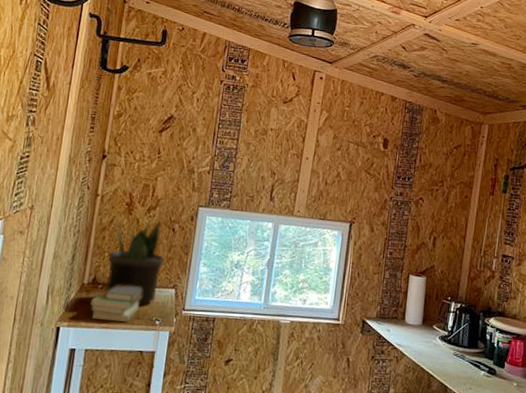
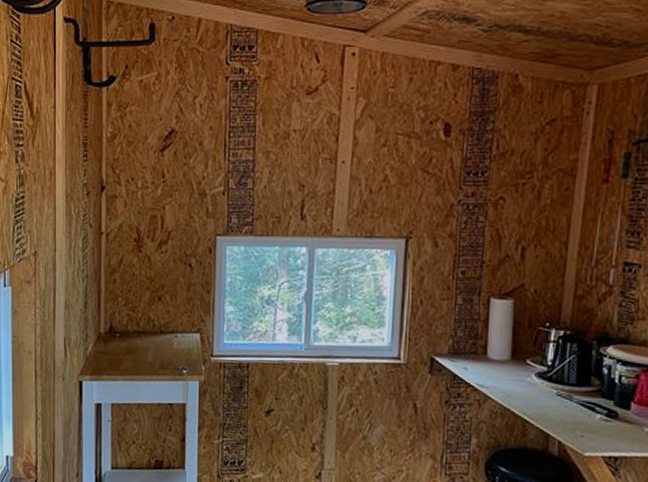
books: present [90,285,143,322] -> none [110,332,164,372]
planter: present [106,216,164,306] -> none [123,254,183,354]

